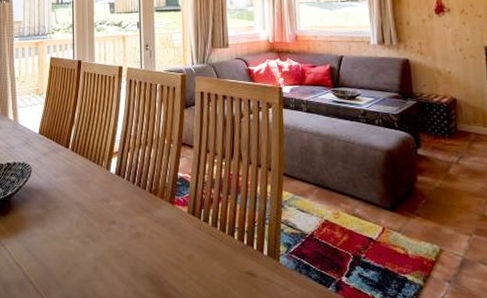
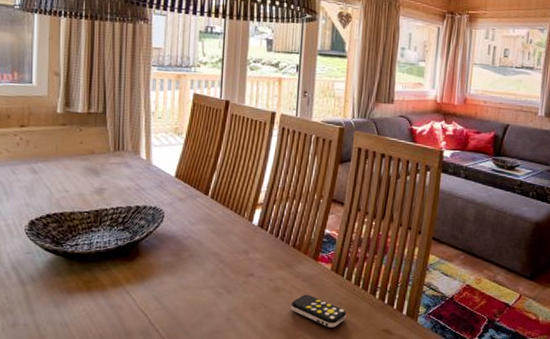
remote control: none [152,239,207,272] -> present [290,294,346,328]

